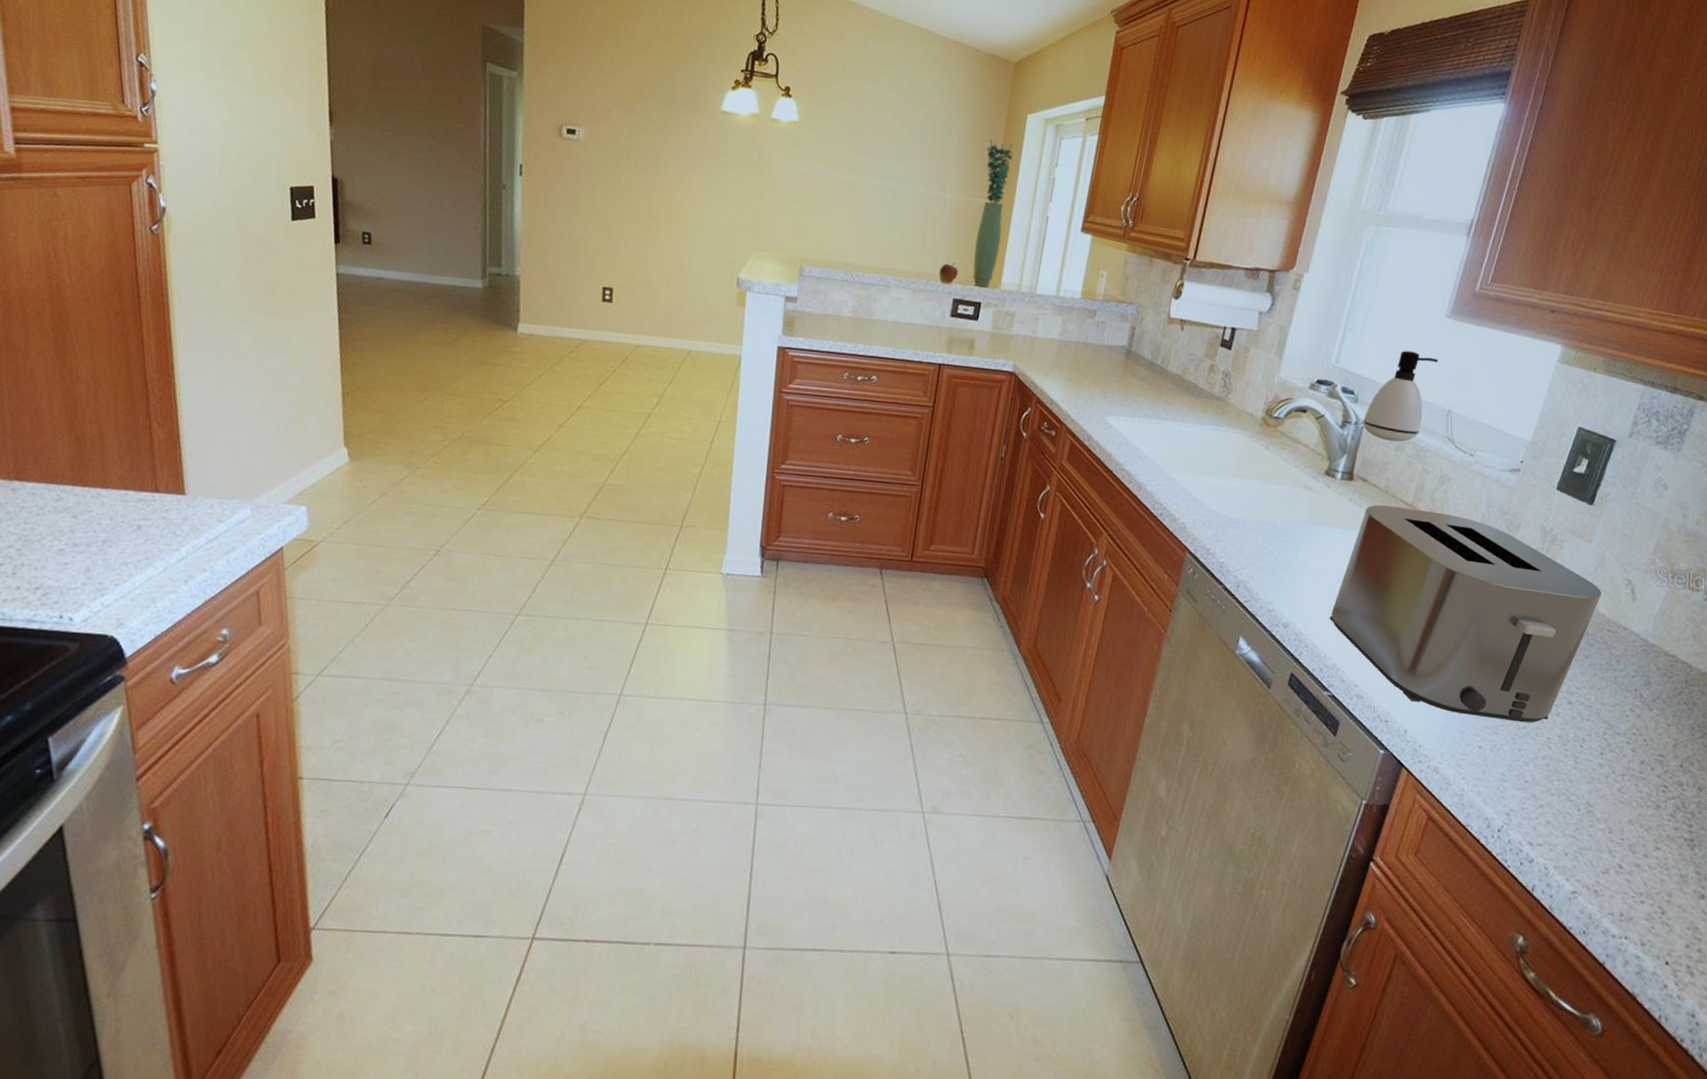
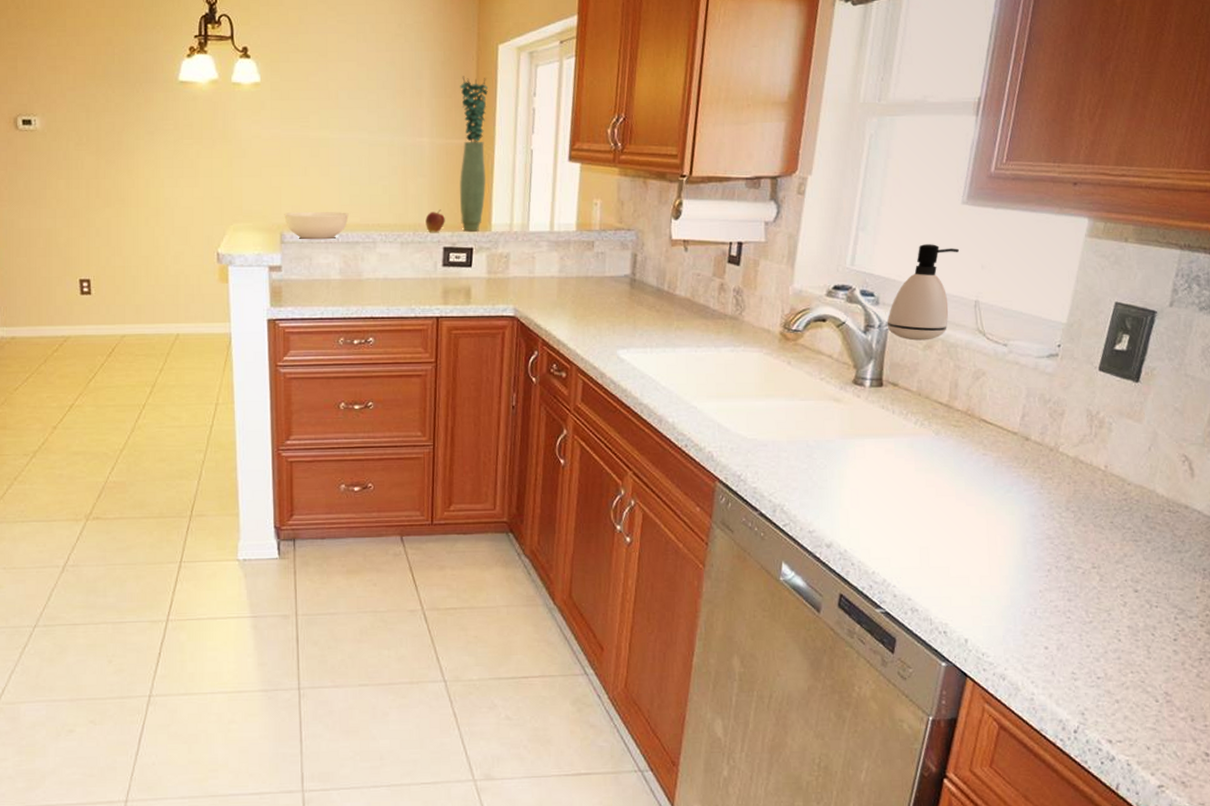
bowl: none [805,248,867,279] -> present [284,211,349,240]
toaster: present [1330,505,1601,723] -> none [874,408,1158,617]

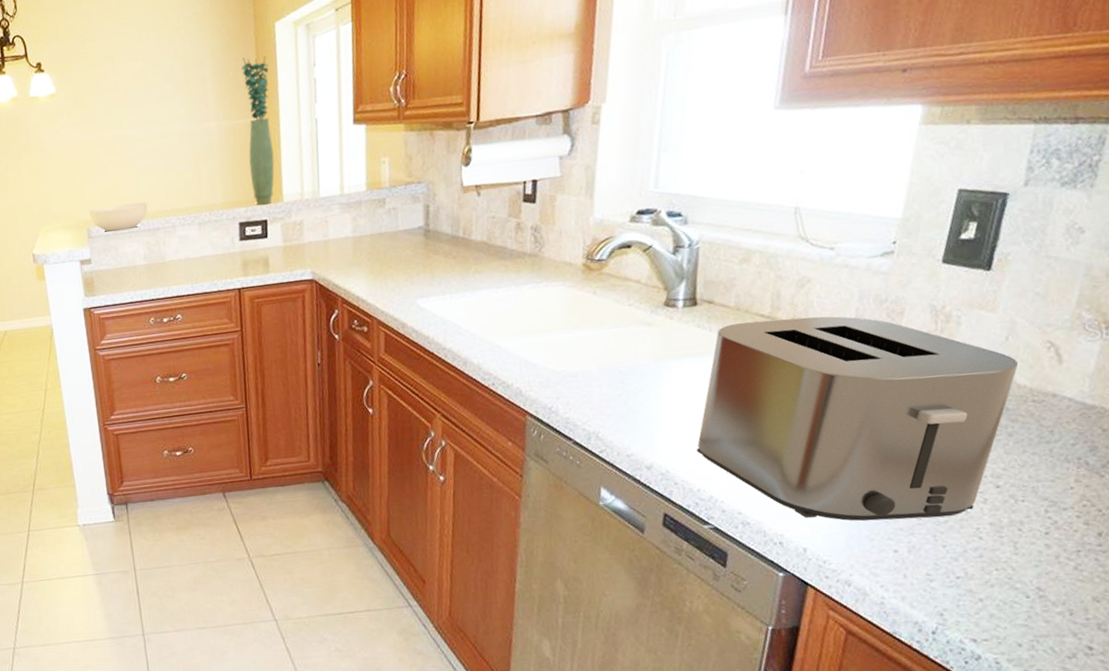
fruit: present [425,209,445,232] -> none [219,187,239,210]
toaster: none [874,408,1158,617] -> present [697,316,1018,521]
soap dispenser: present [887,244,960,341] -> none [697,155,775,256]

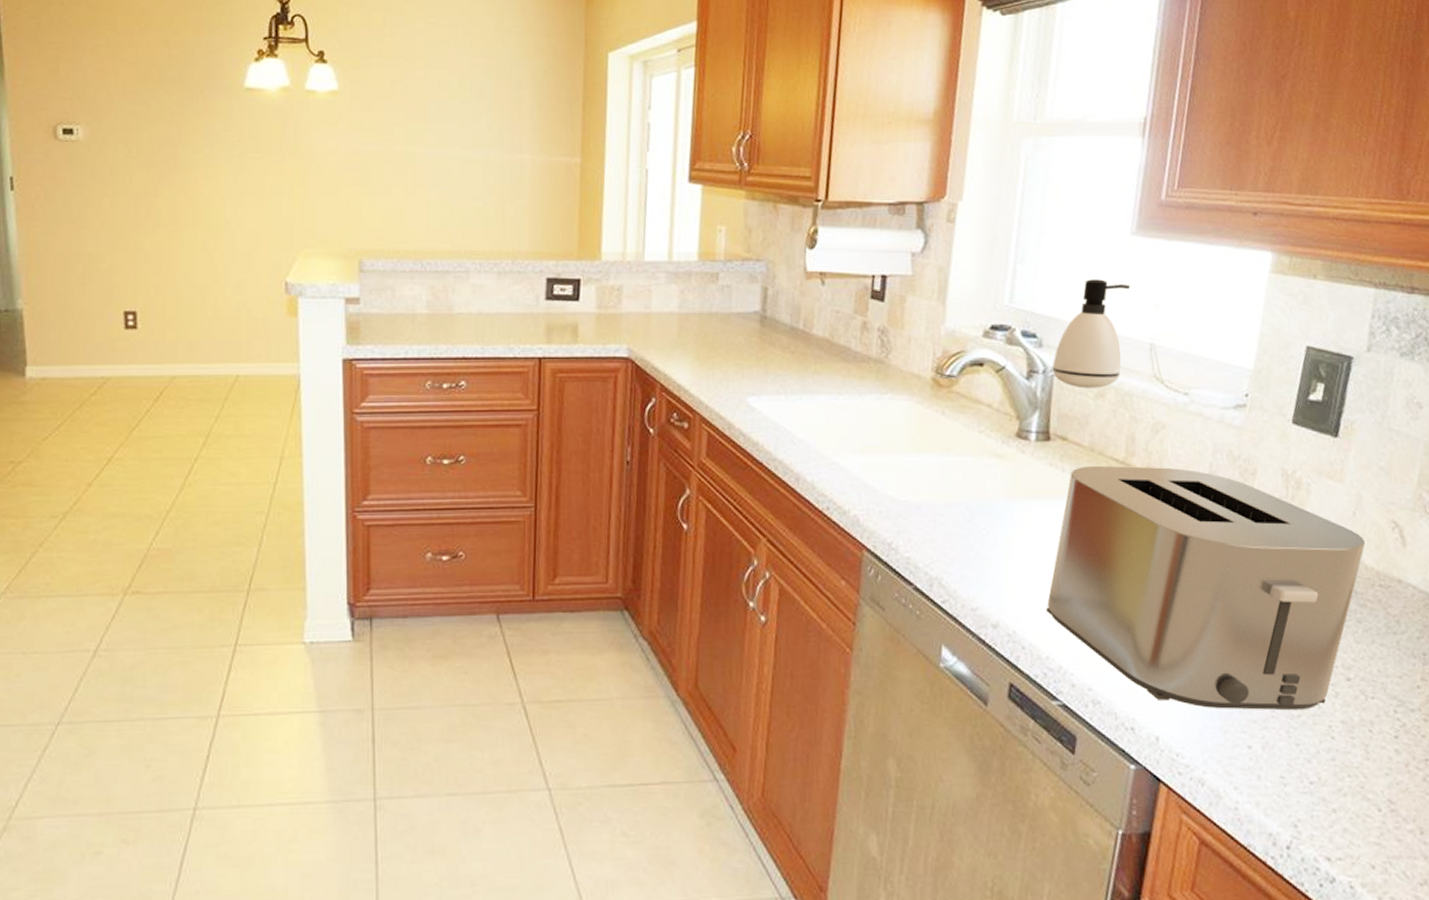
bowl: present [89,202,148,233] -> none [363,236,438,268]
vase: present [241,56,275,205] -> none [564,86,597,261]
soap dispenser: none [697,155,775,256] -> present [1052,279,1131,388]

